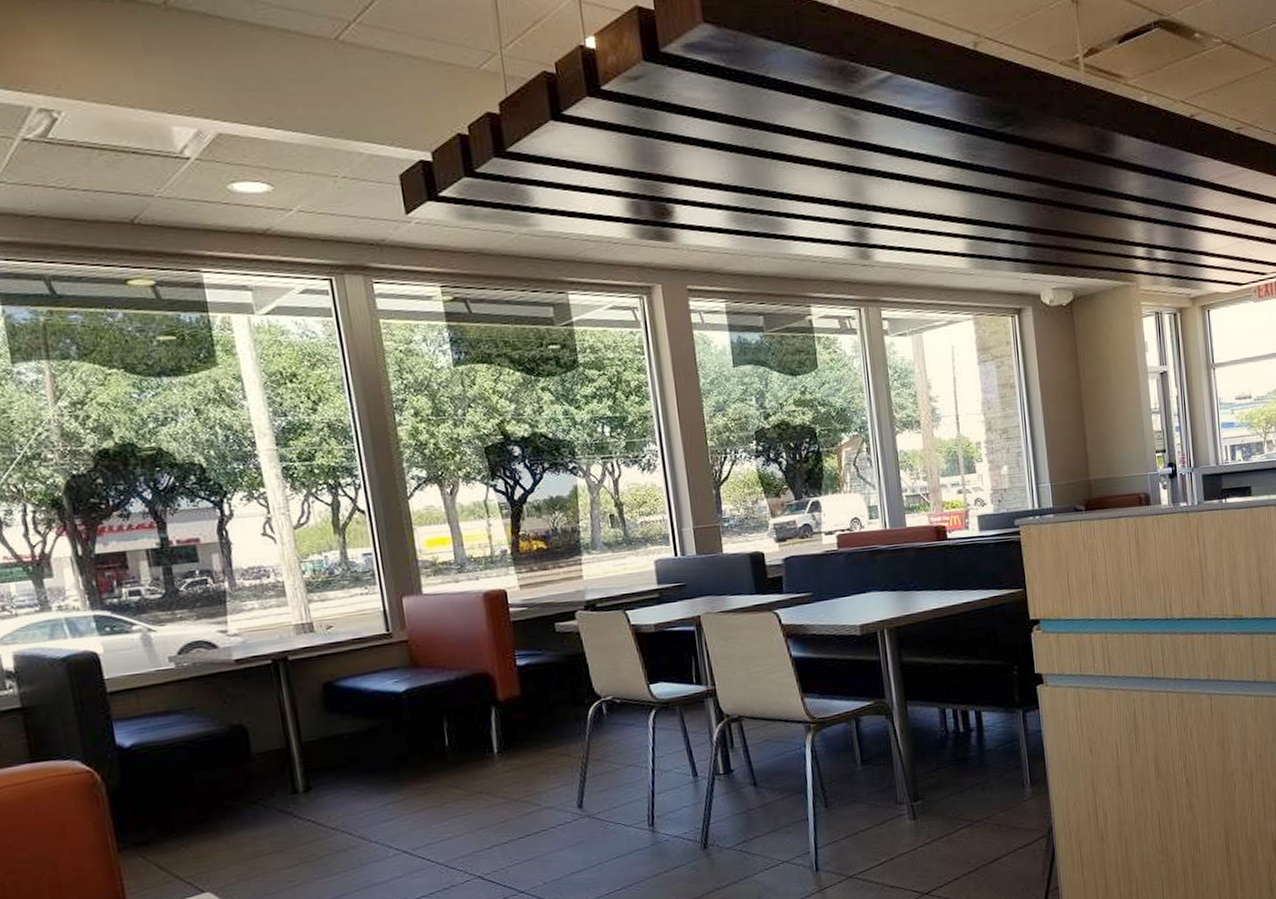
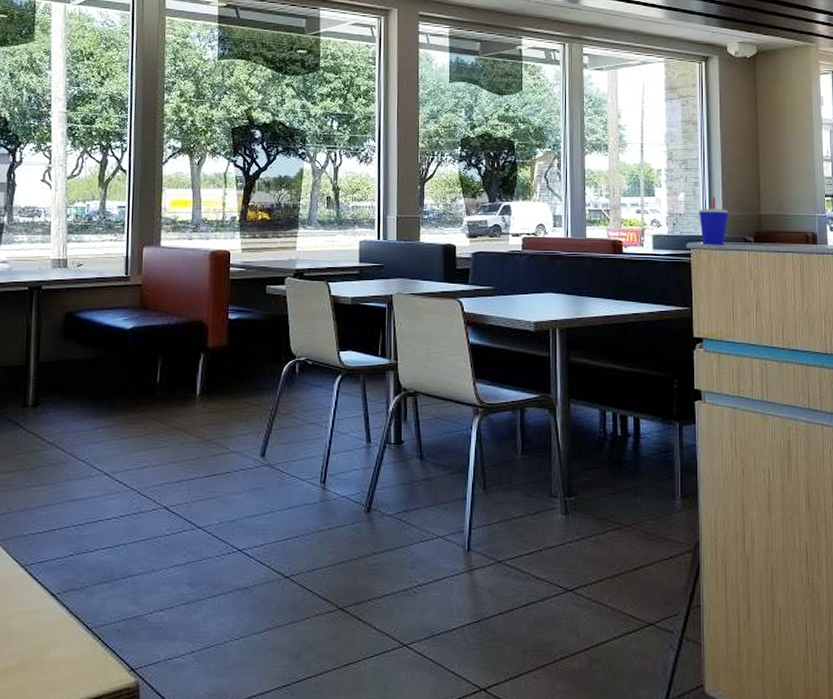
beverage cup: none [1025,466,1057,521] -> present [699,197,729,246]

